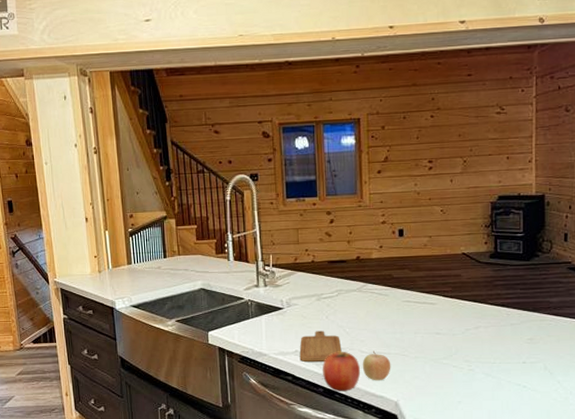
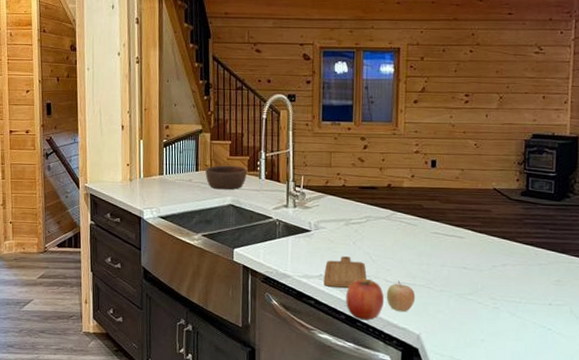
wooden bowl: none [173,249,216,274] -> present [205,165,248,189]

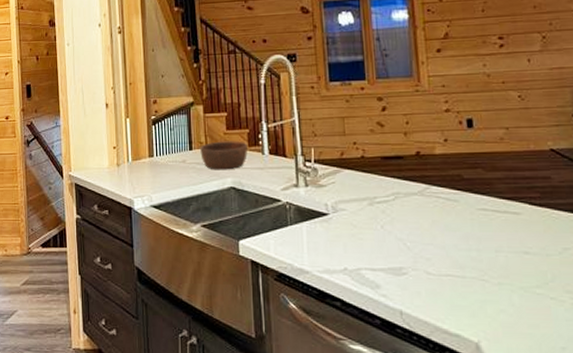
chopping board: present [323,256,367,288] -> none [349,244,403,284]
fruit: present [346,278,385,321] -> none [379,271,428,327]
fruit: present [386,280,416,312] -> none [429,272,468,314]

